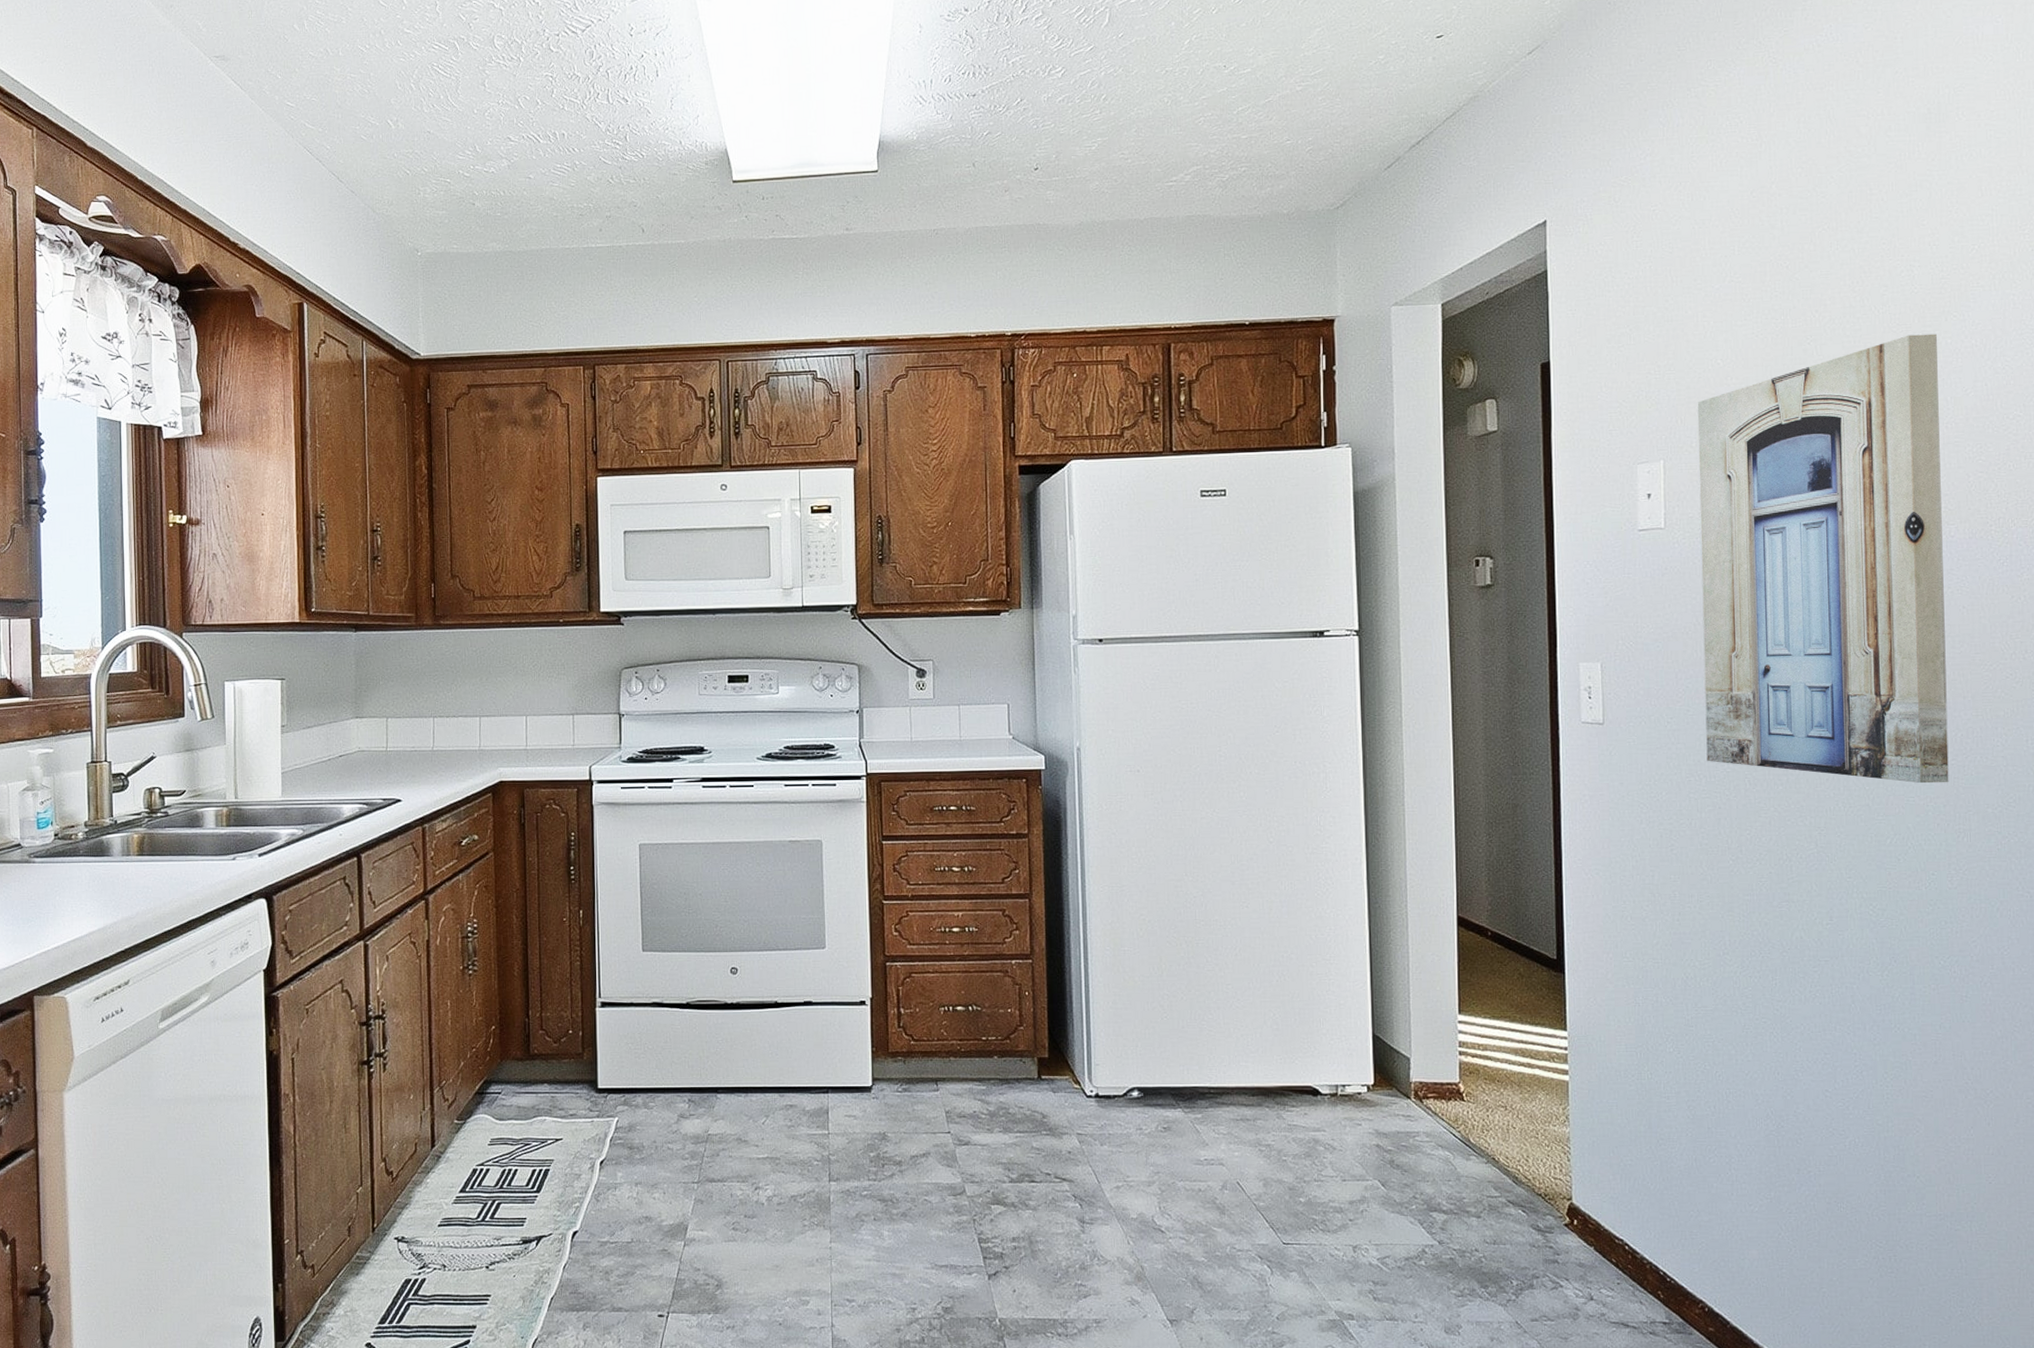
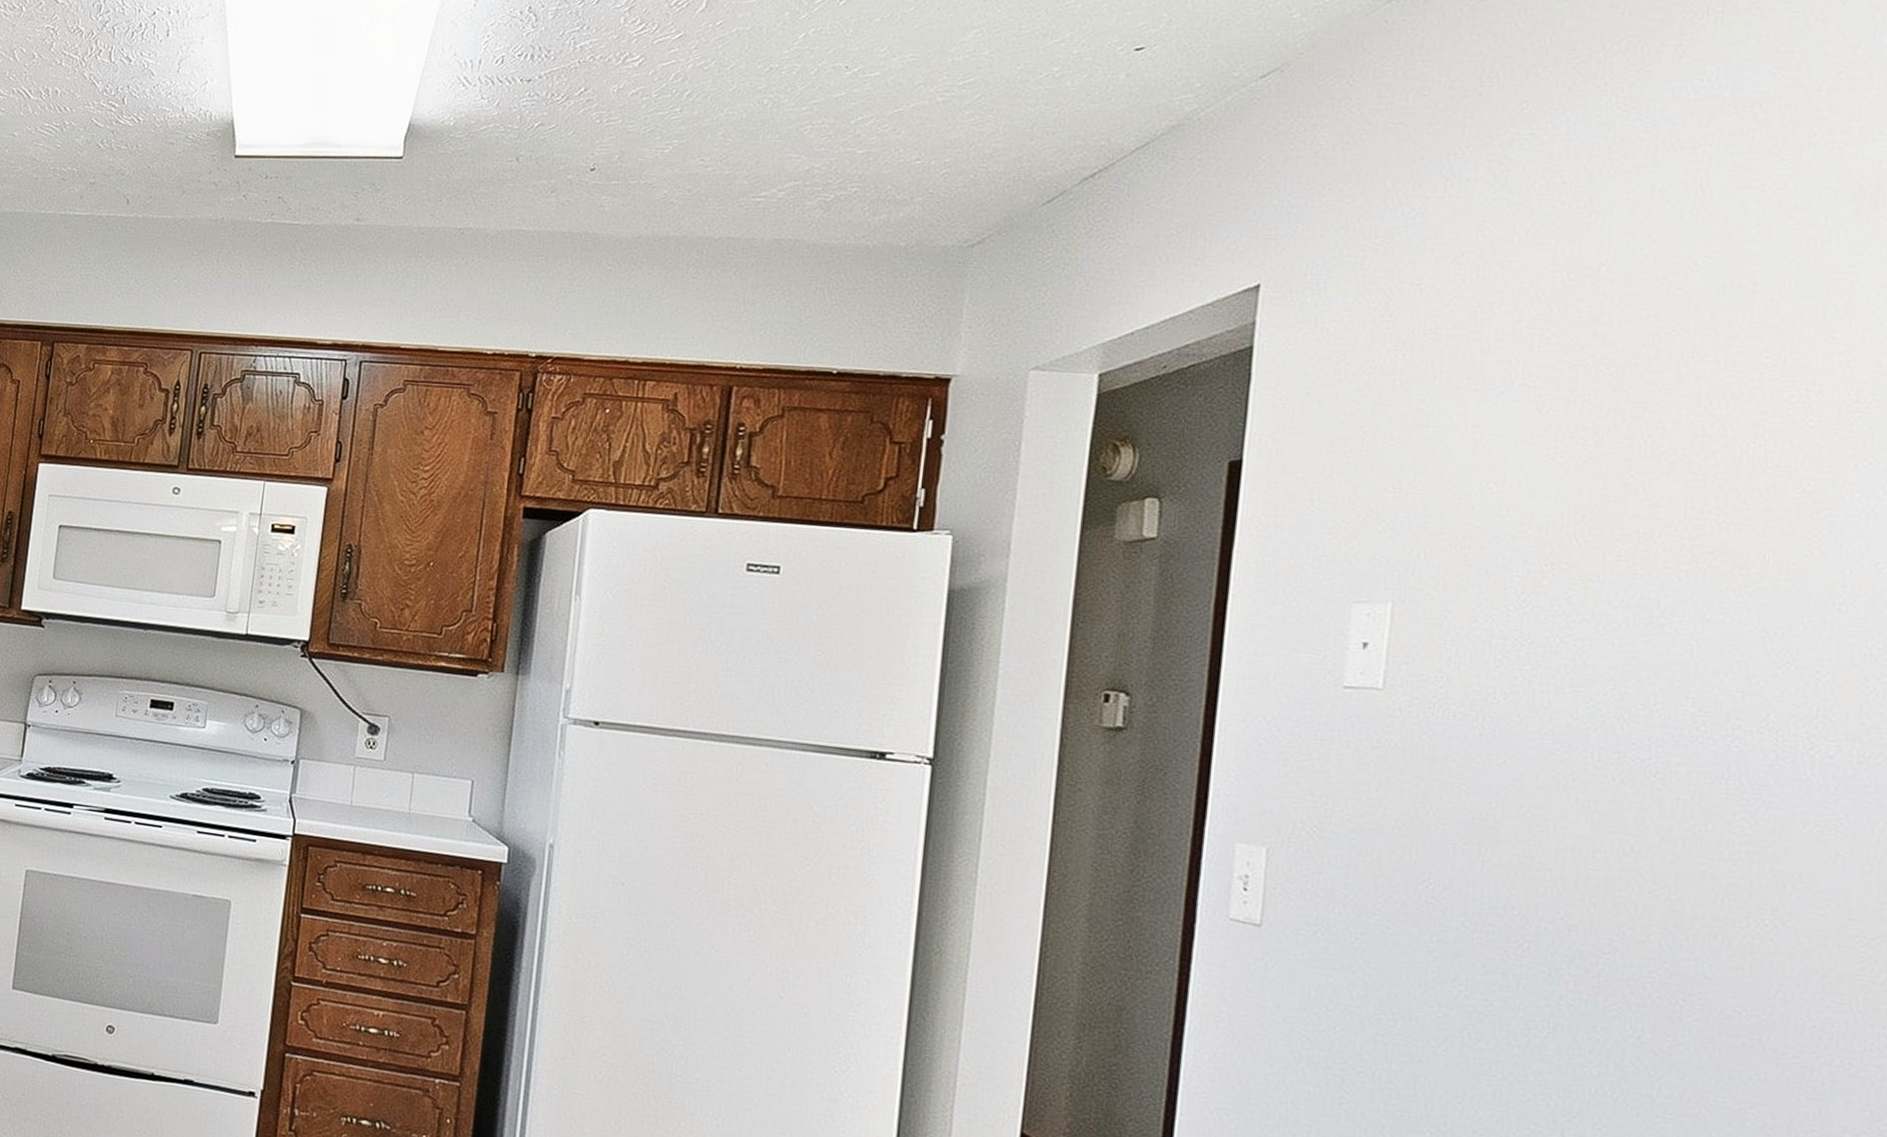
wall art: present [1697,333,1949,784] -> none [1408,481,1838,1088]

